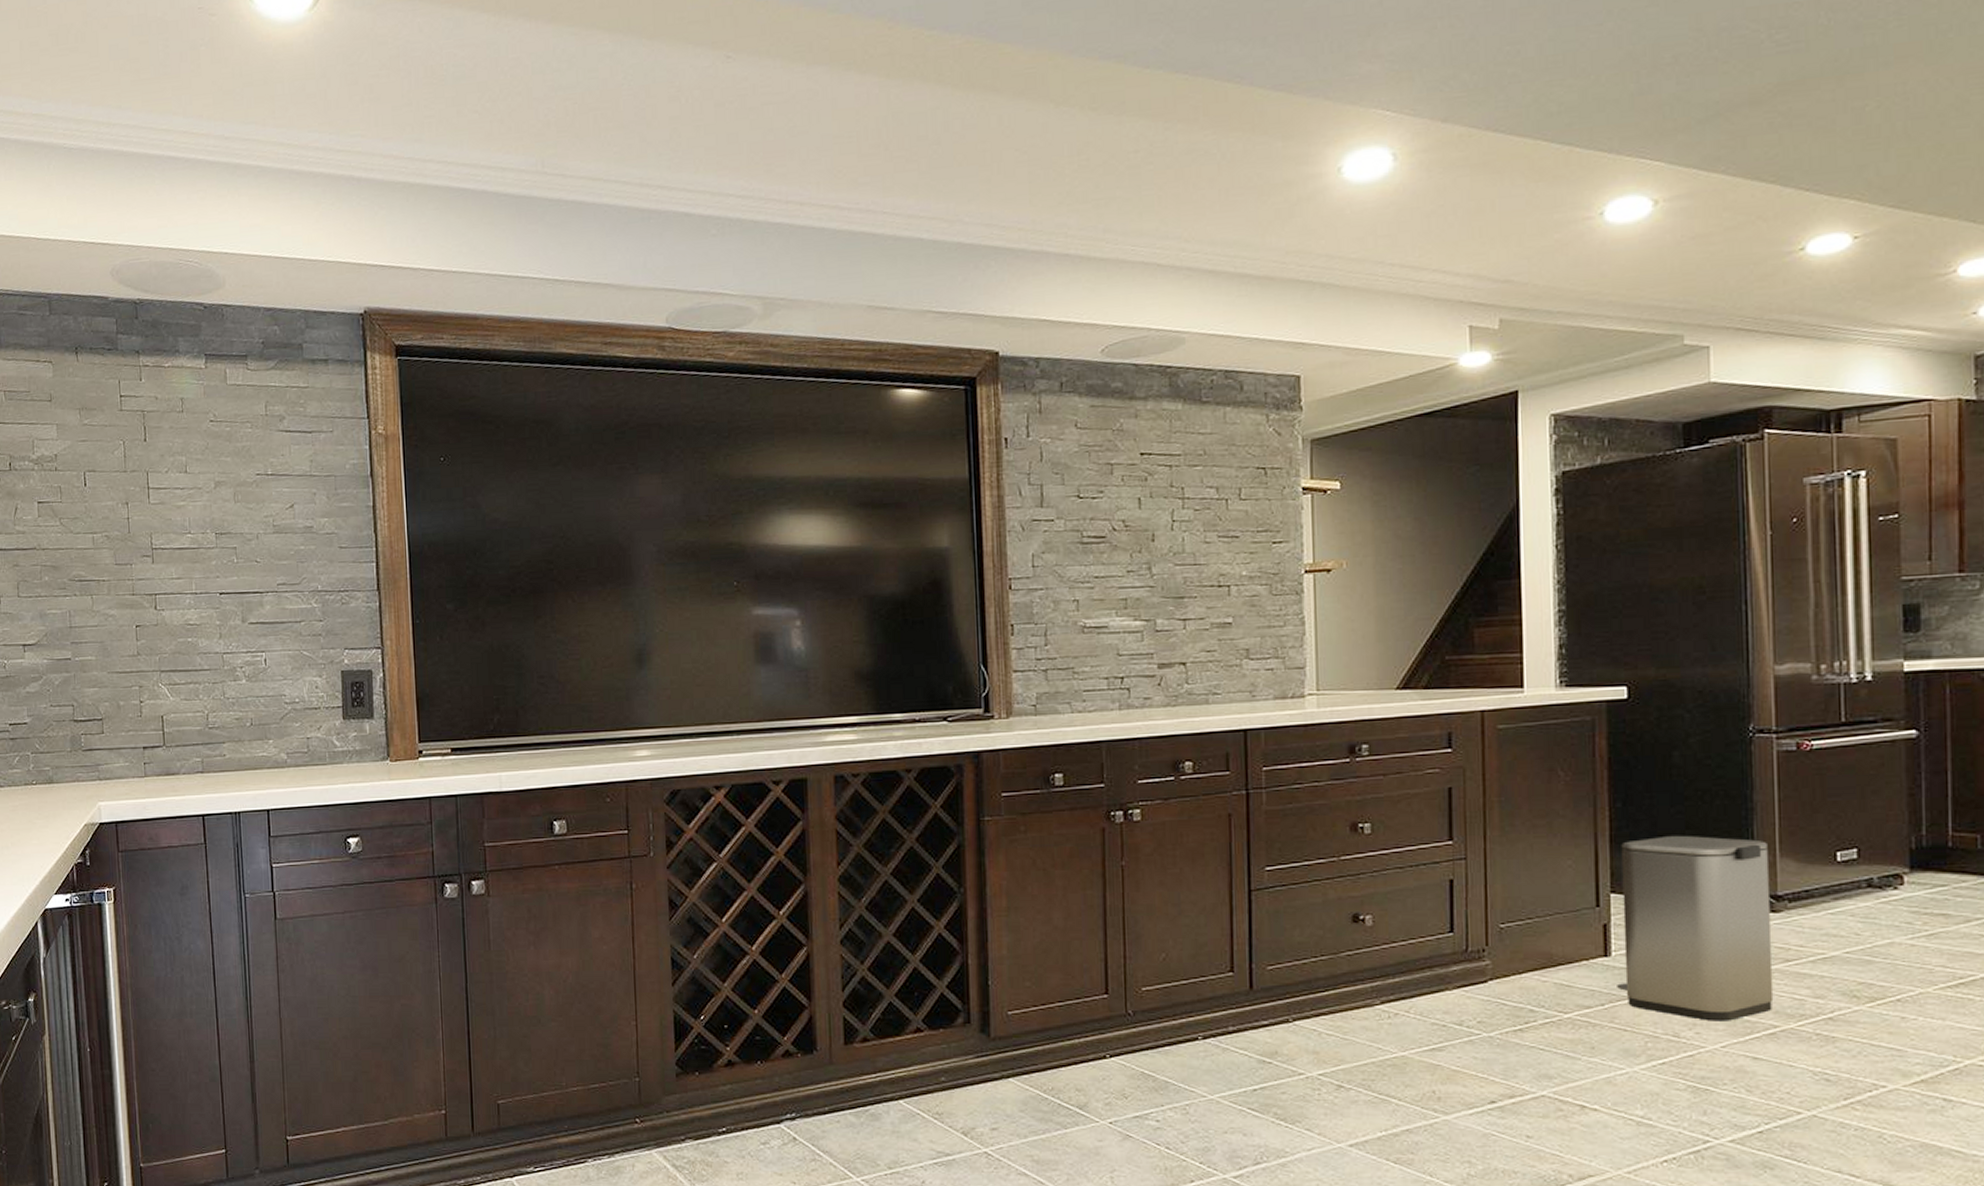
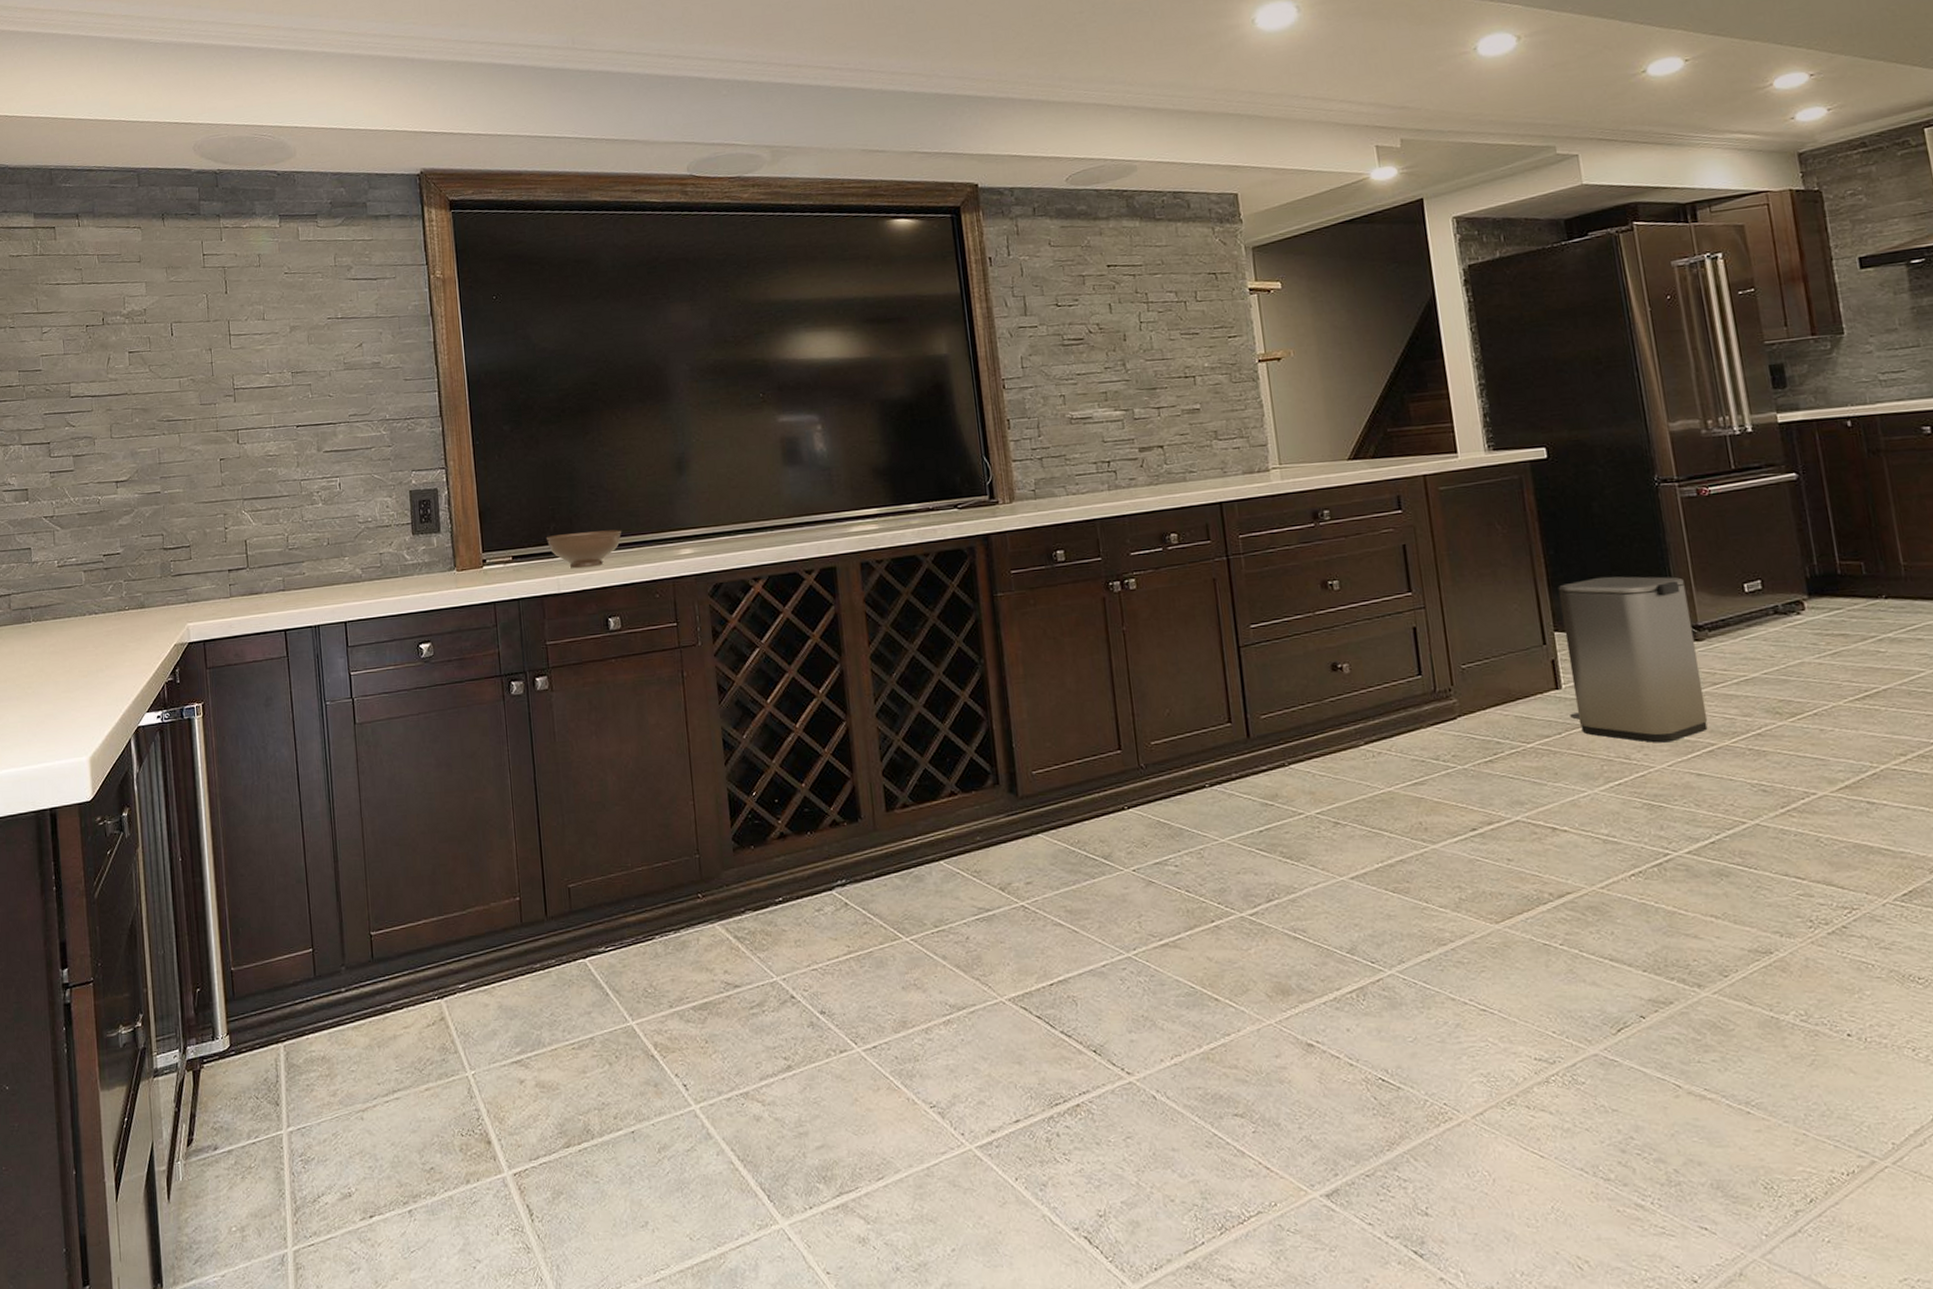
decorative bowl: none [488,725,573,766] -> present [545,529,622,569]

